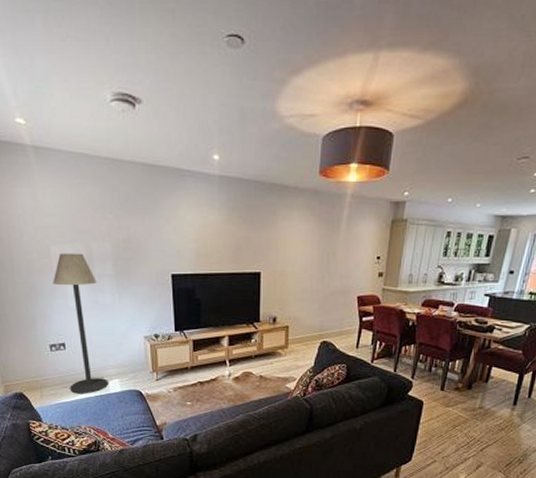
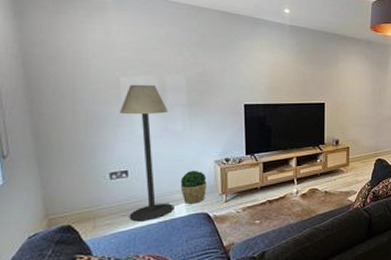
potted plant: none [113,345,138,380] -> present [180,170,207,204]

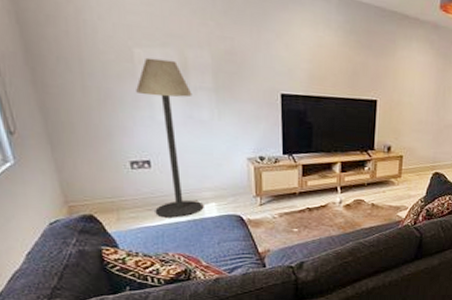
potted plant: present [180,170,207,204] -> none [209,166,239,204]

